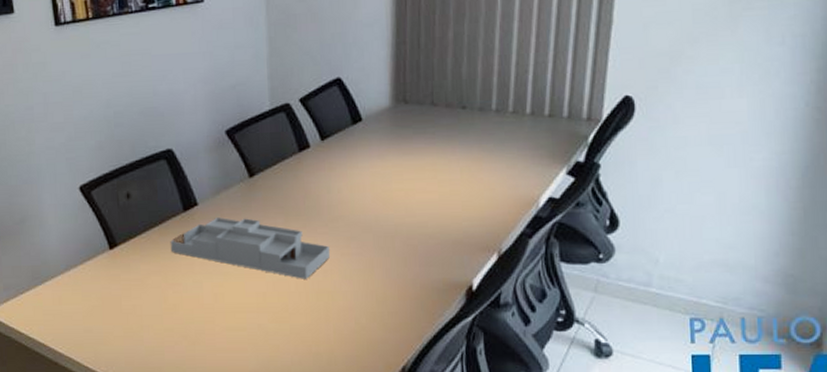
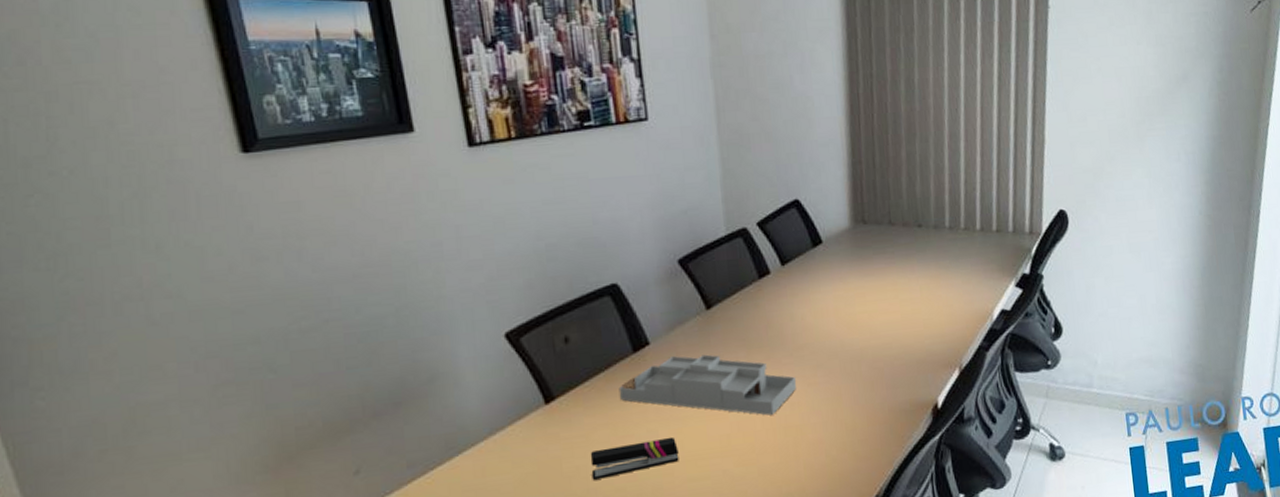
stapler: none [144,289,220,318] -> present [590,437,679,480]

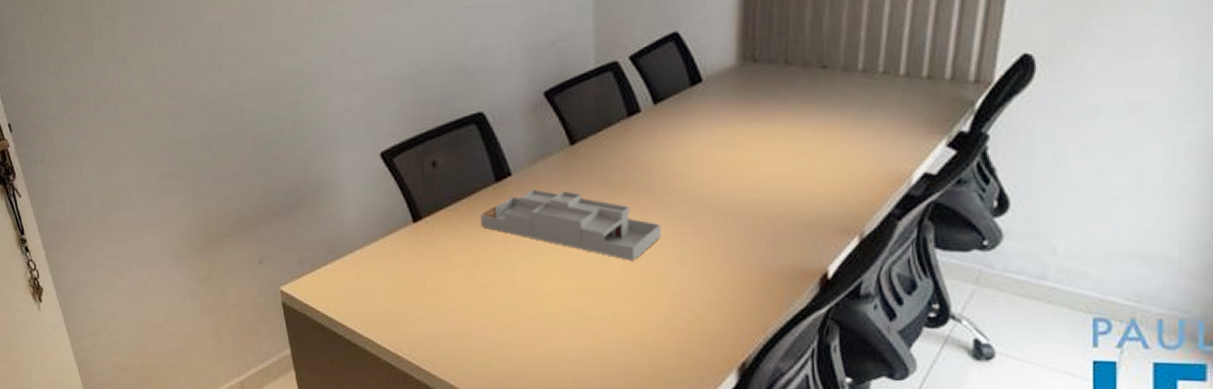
stapler: present [590,437,679,480] -> none [451,269,535,300]

